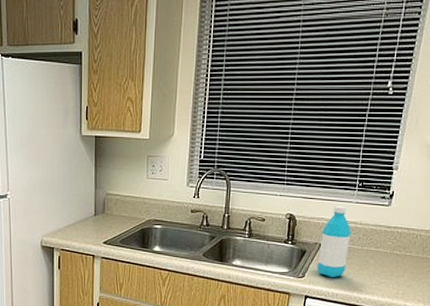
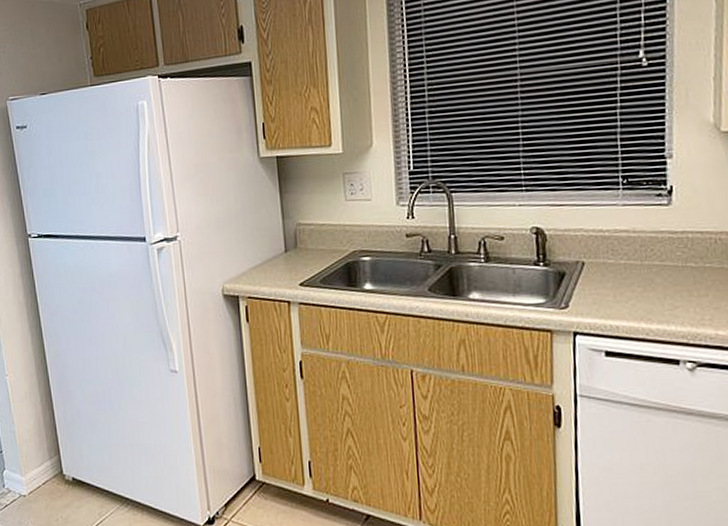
water bottle: present [317,206,352,278] -> none [582,211,624,306]

